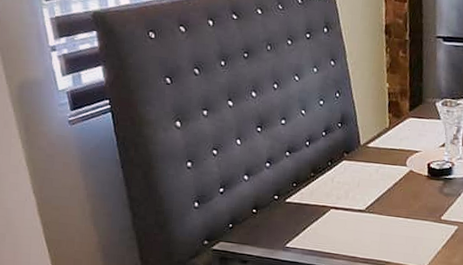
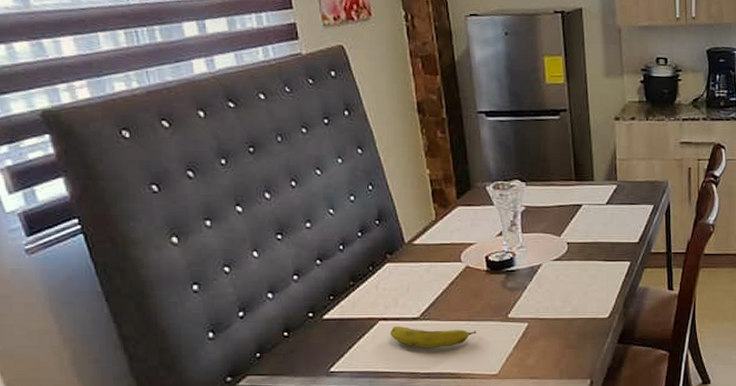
fruit: none [339,215,412,239] -> present [390,326,477,349]

